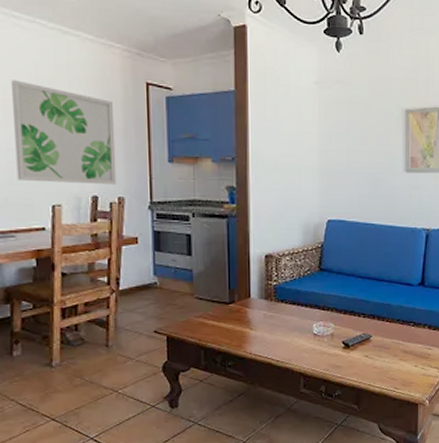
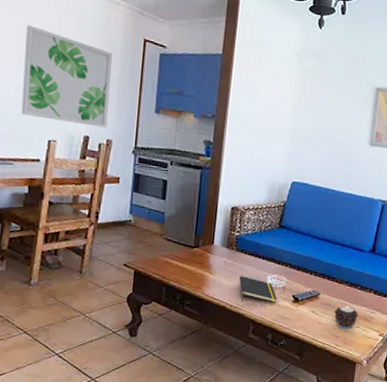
notepad: none [282,328,326,356] -> present [238,276,277,303]
candle: none [389,345,415,370] -> present [334,305,359,329]

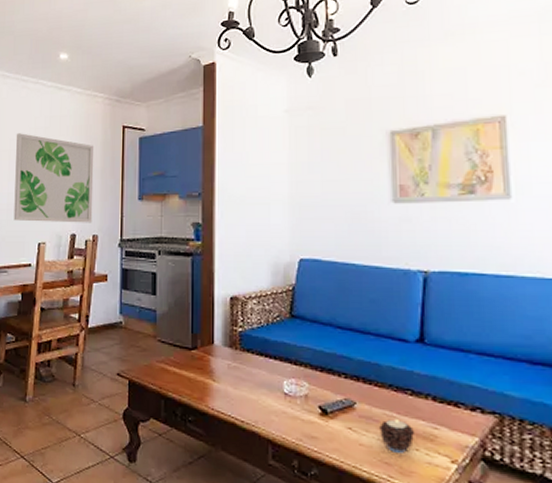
notepad: present [238,276,277,303] -> none [248,382,299,417]

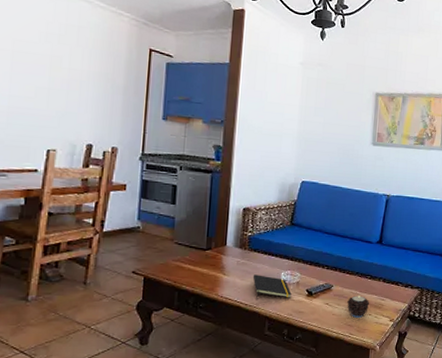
wall art: present [13,133,94,223] -> none [16,34,117,136]
notepad: none [248,382,299,417] -> present [252,275,292,300]

